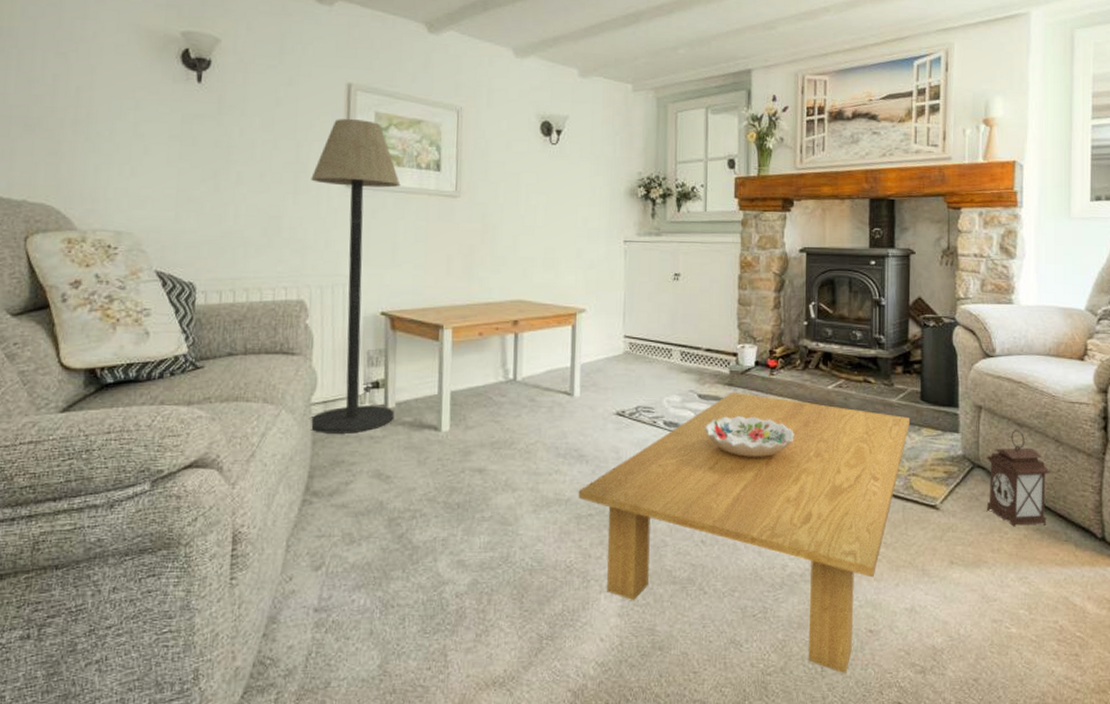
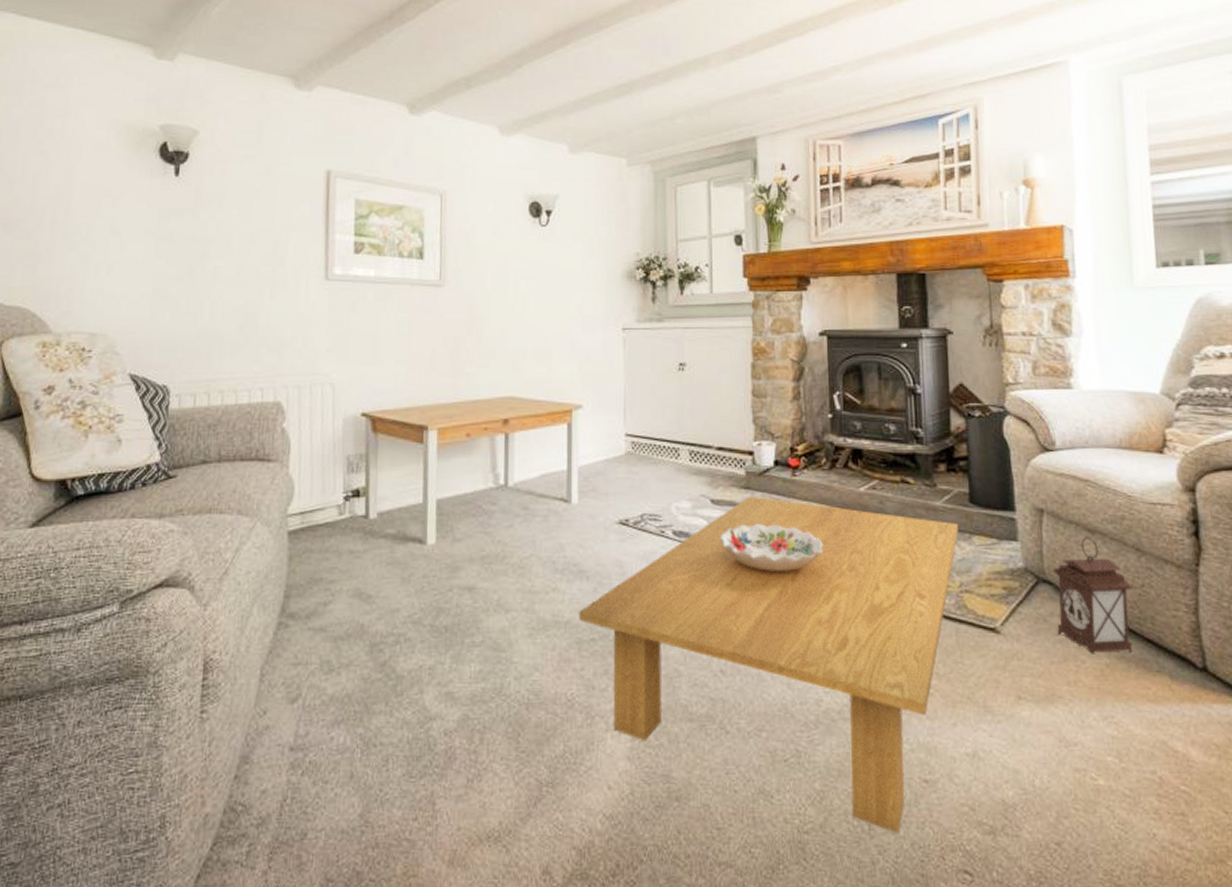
floor lamp: present [309,119,401,434] -> none [285,208,382,548]

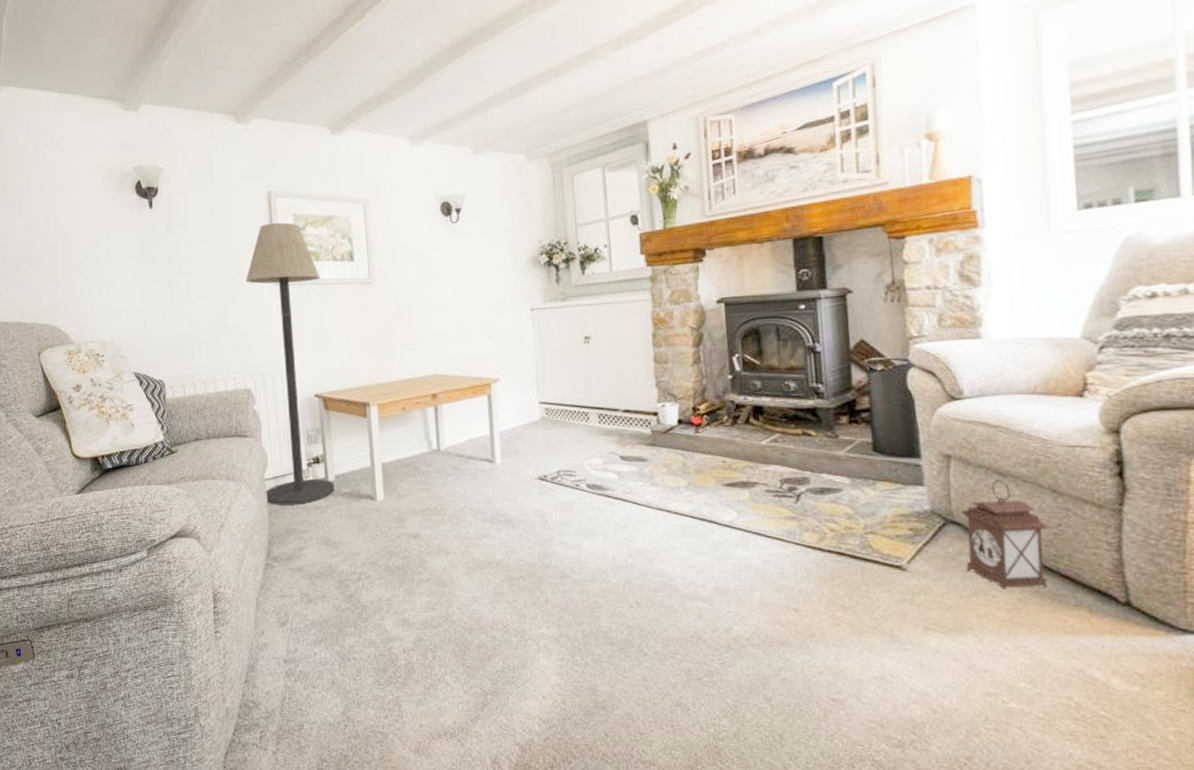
floor lamp: none [285,208,382,548] -> present [246,222,335,505]
coffee table: present [579,495,959,834] -> none [508,451,863,744]
decorative bowl: present [720,524,823,571] -> none [630,476,728,518]

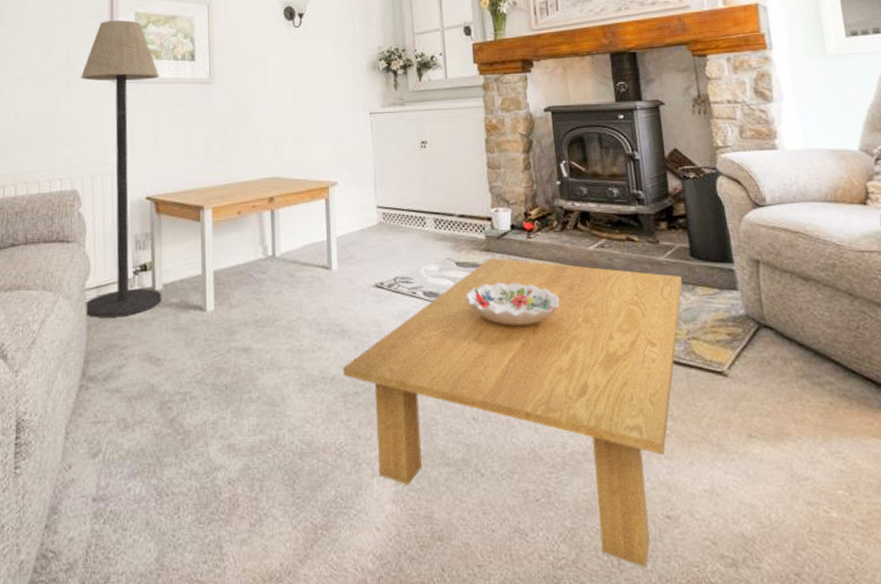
coffee table: none [508,451,863,744] -> present [343,257,683,568]
decorative bowl: none [630,476,728,518] -> present [465,282,560,326]
lantern: present [961,480,1048,590] -> none [773,284,854,394]

